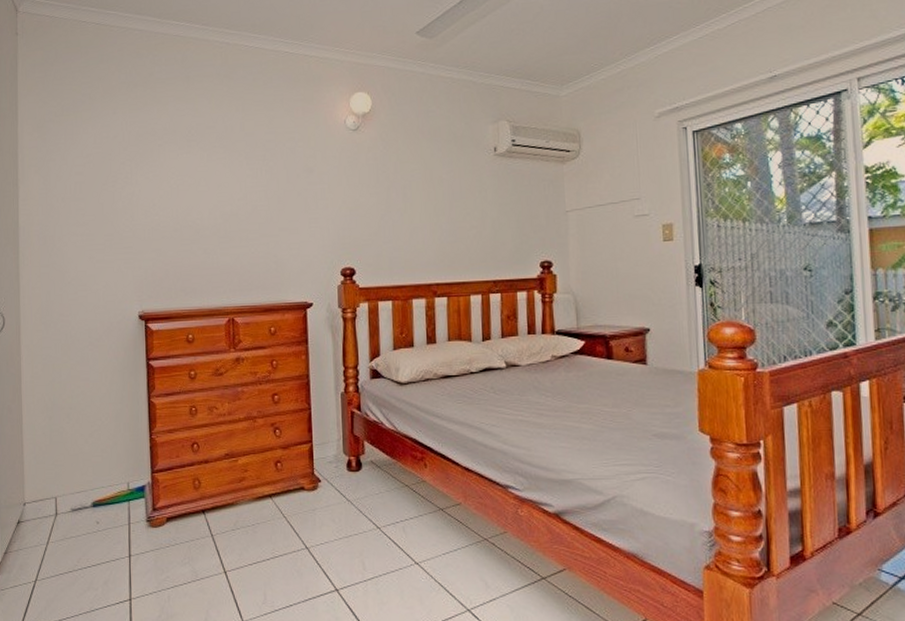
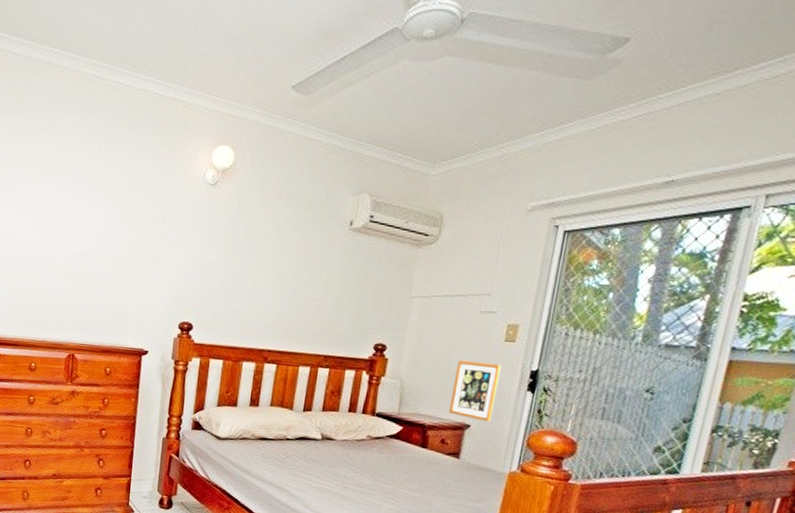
picture frame: none [624,264,668,323] -> present [448,360,502,422]

